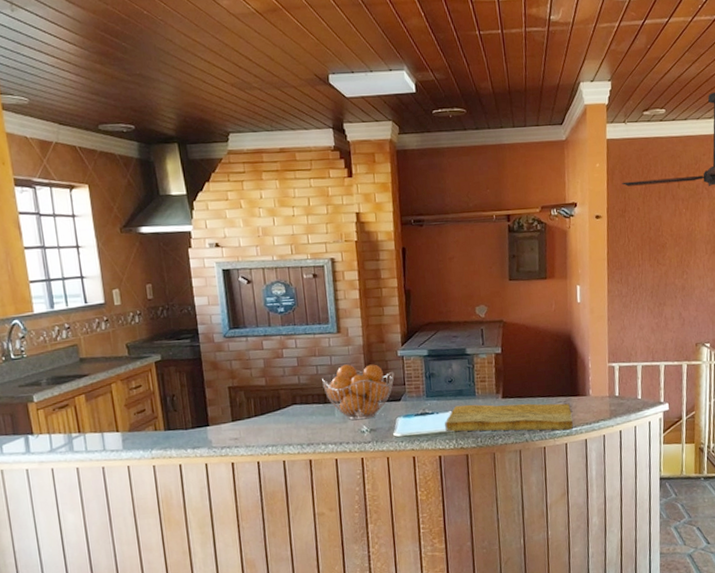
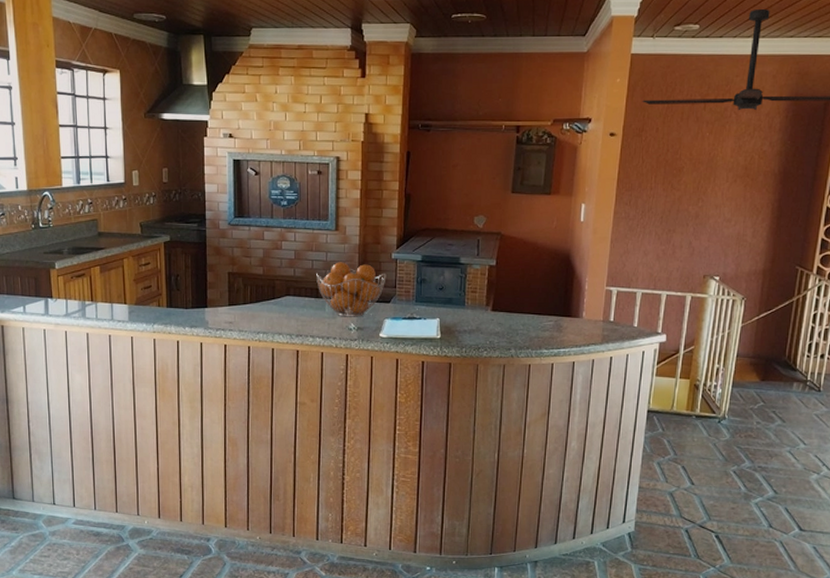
cutting board: present [445,403,573,432] -> none [431,313,562,351]

